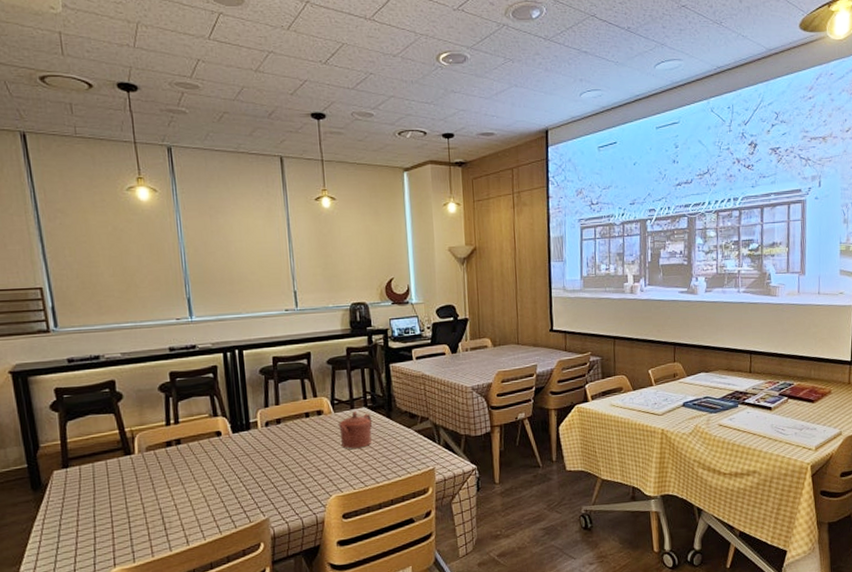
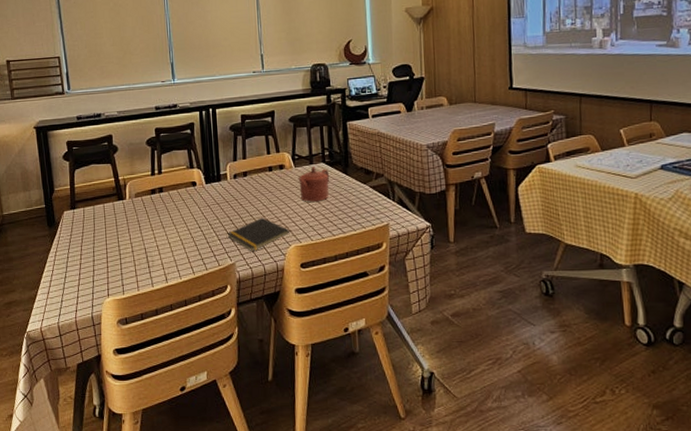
notepad: none [259,467,330,505] -> present [227,217,290,252]

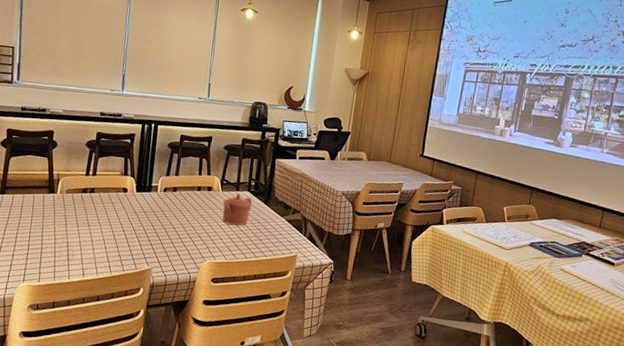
notepad: present [227,217,290,252] -> none [148,231,207,261]

